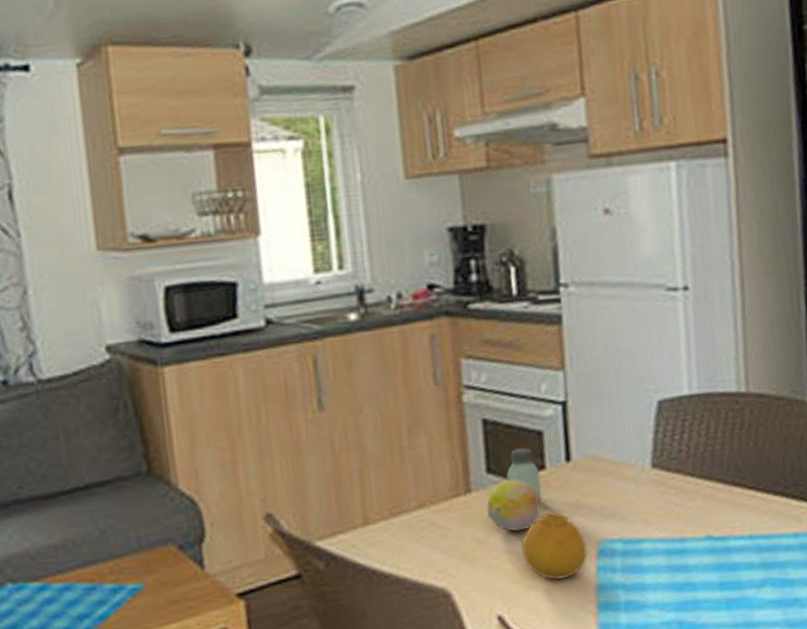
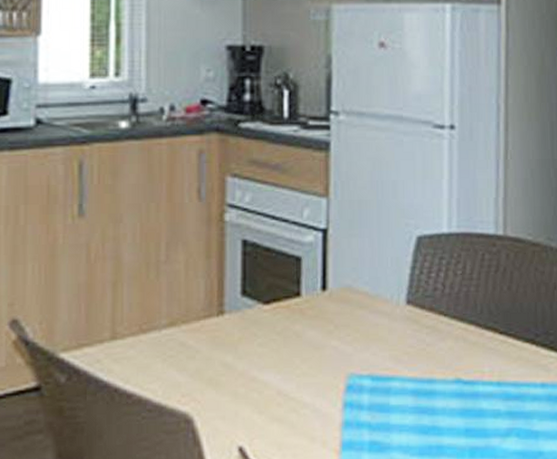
fruit: present [487,480,540,531] -> none [238,305,292,359]
saltshaker: present [506,448,542,500] -> none [261,273,295,328]
fruit: present [521,512,588,580] -> none [269,341,335,413]

